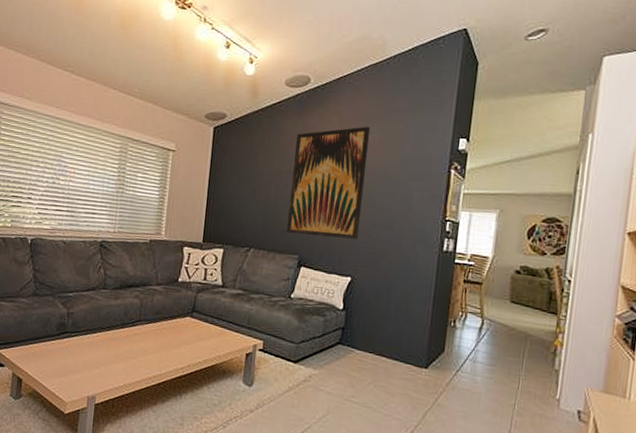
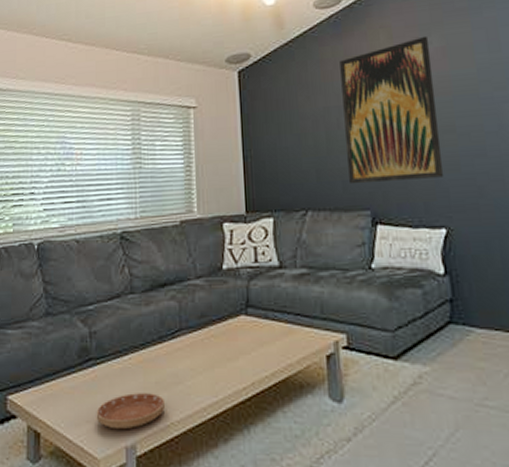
saucer: none [67,360,121,385] -> present [96,393,165,430]

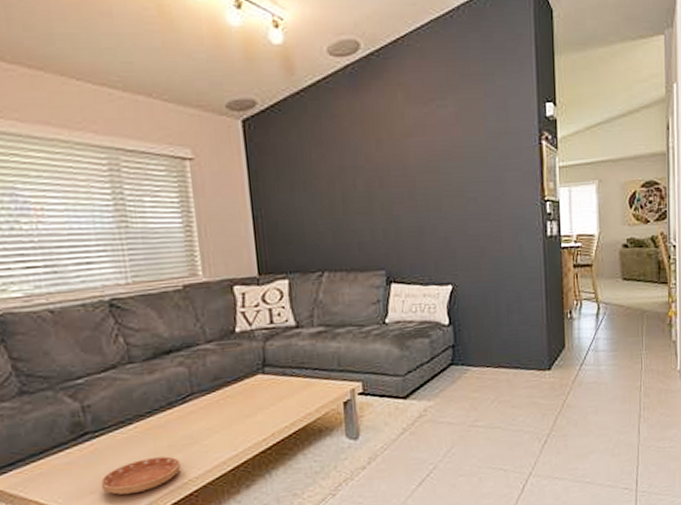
wall art: present [340,35,444,185] -> none [356,98,453,246]

